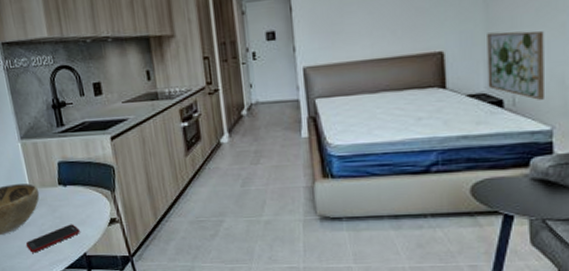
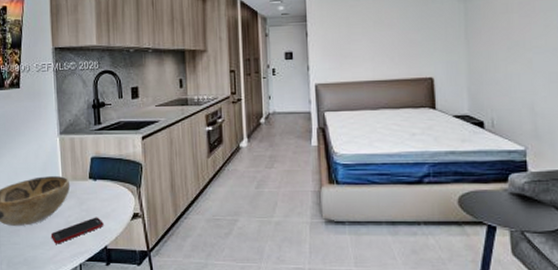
wall art: present [487,30,546,100] -> none [469,64,519,123]

